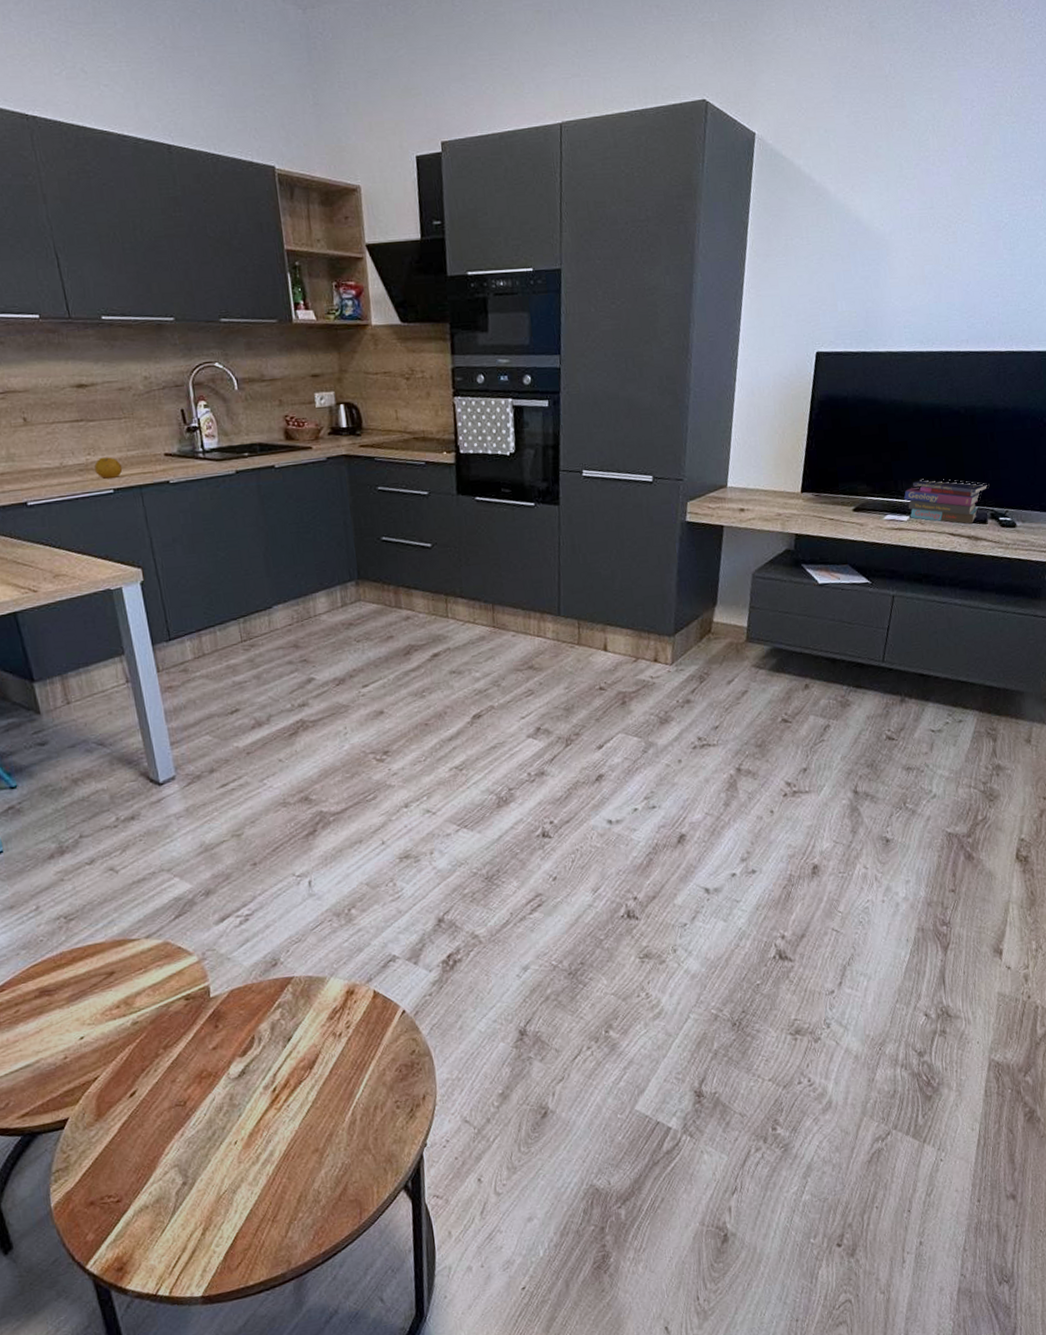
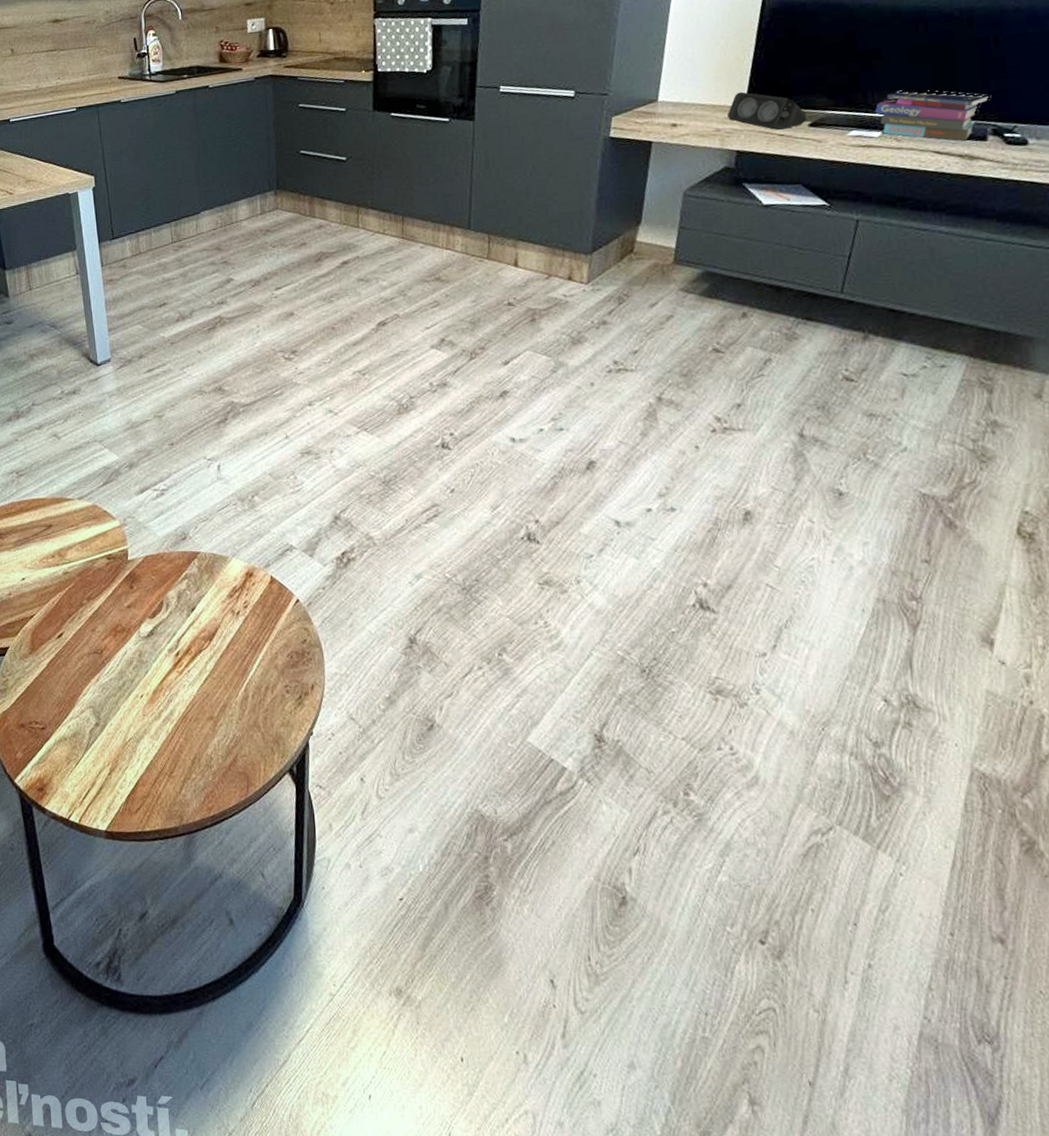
fruit: present [94,457,123,479] -> none [63,80,84,99]
speaker: none [787,478,851,515] -> present [728,92,807,130]

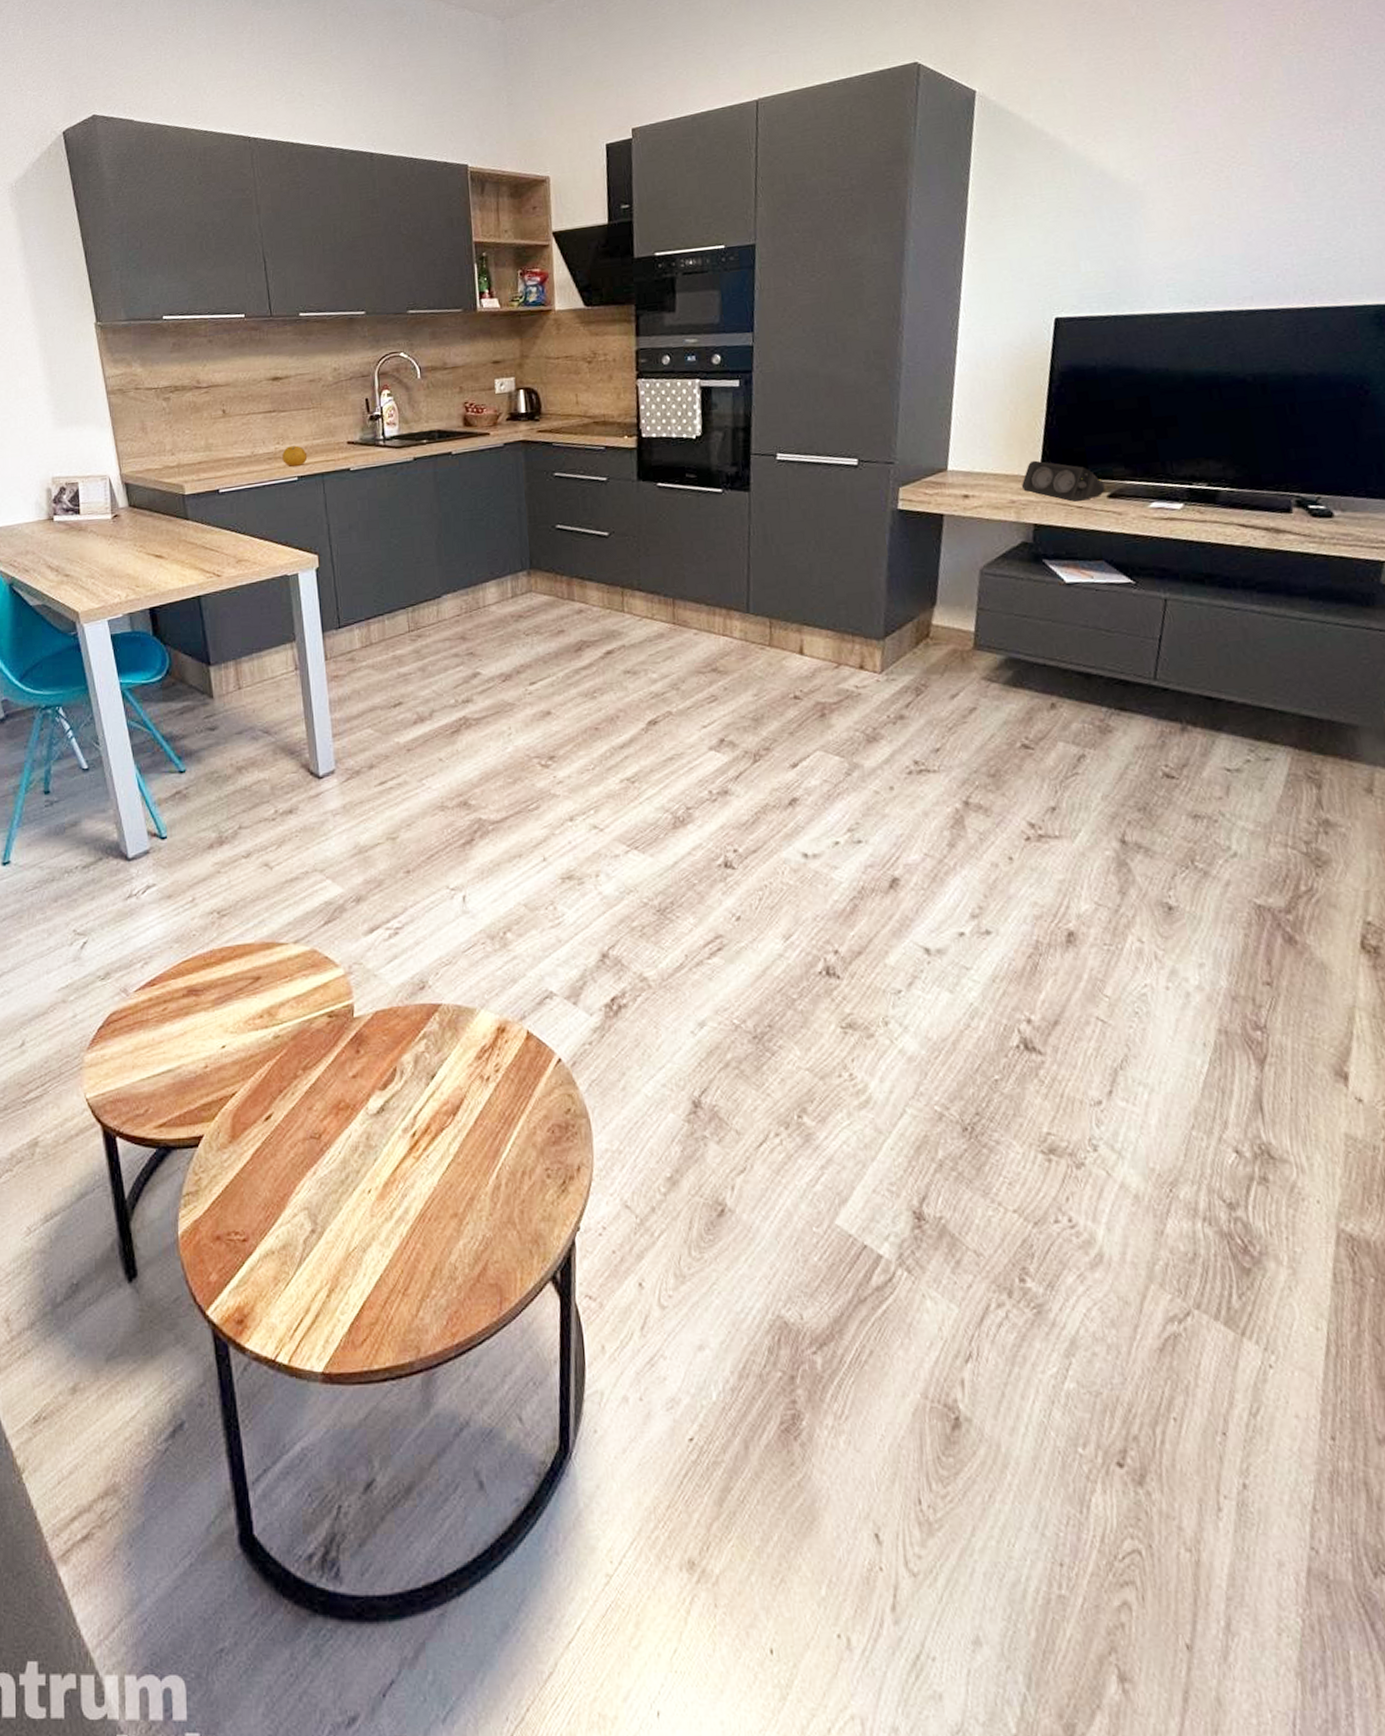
fruit: none [63,80,84,99] -> present [282,445,308,467]
books: present [875,90,992,141] -> none [1175,459,1292,513]

